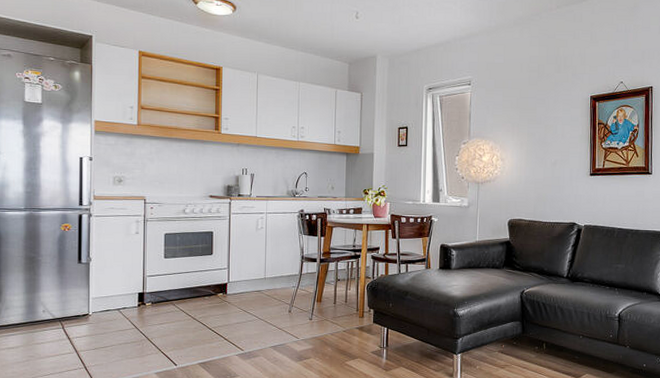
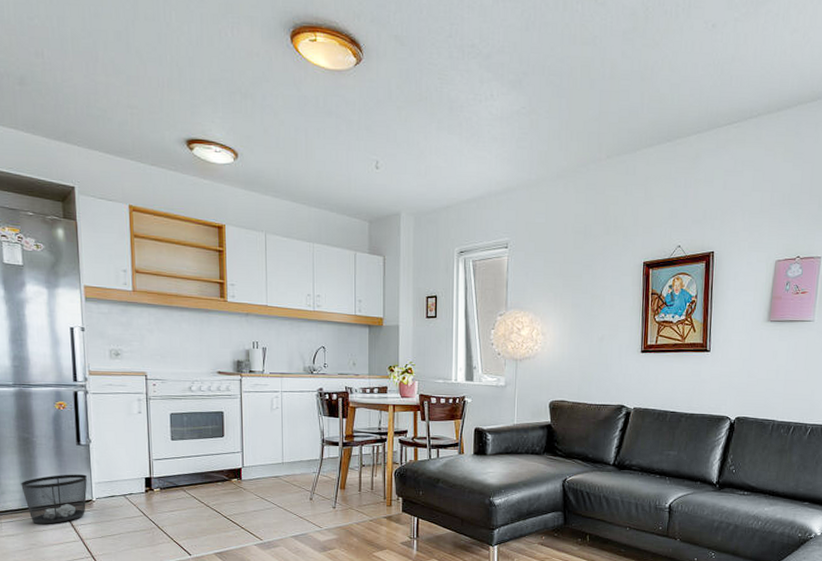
waste bin: none [24,290,86,337] -> present [21,474,88,524]

